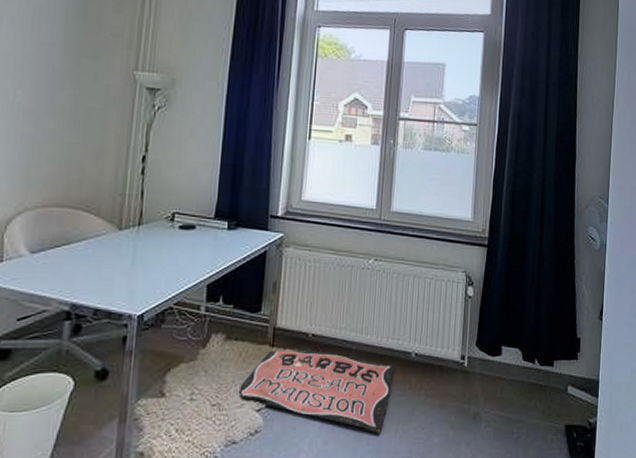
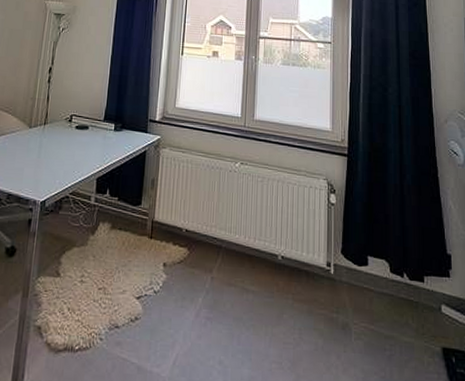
text sign: present [240,348,395,434] -> none [122,241,262,334]

